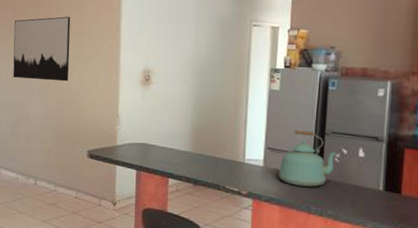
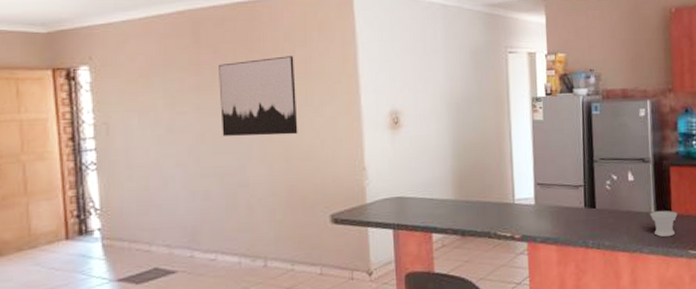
kettle: present [278,130,338,187] -> none [551,160,608,221]
cup: none [377,189,408,217] -> present [650,210,678,238]

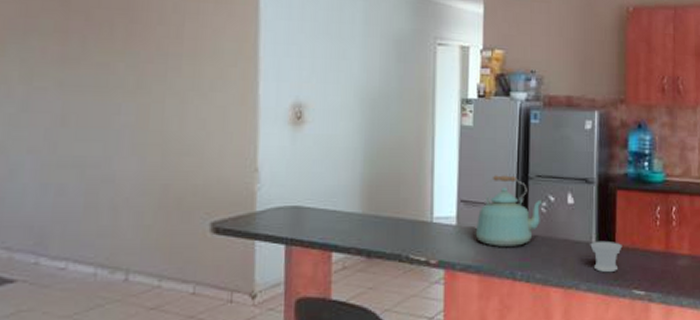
wall art: present [219,56,298,136] -> none [87,29,183,124]
kettle: none [551,160,608,221] -> present [475,175,544,247]

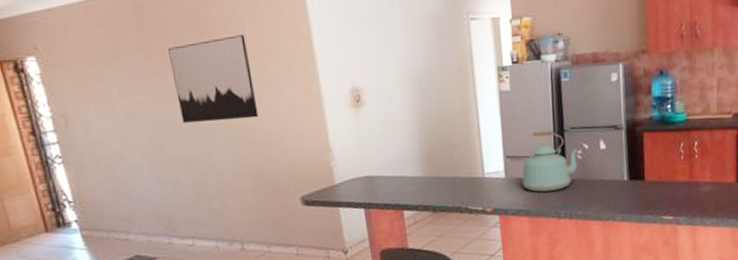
wall art: none [87,29,183,124] -> present [168,35,259,123]
cup: present [590,240,622,273] -> none [622,177,651,205]

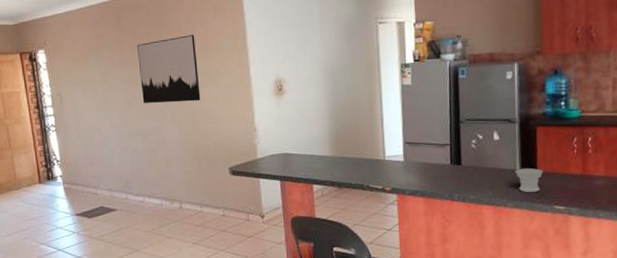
kettle: present [522,130,580,192] -> none [419,120,474,176]
cup: none [622,177,651,205] -> present [515,168,543,193]

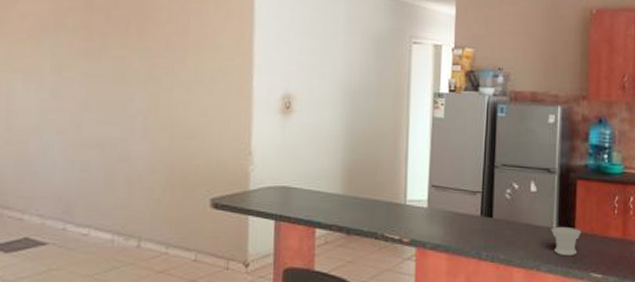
wall art: present [137,35,201,103] -> none [106,27,188,111]

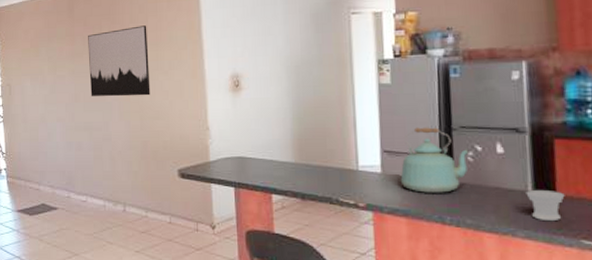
wall art: none [106,27,188,111] -> present [88,25,151,97]
kettle: none [444,163,509,229] -> present [400,127,471,193]

